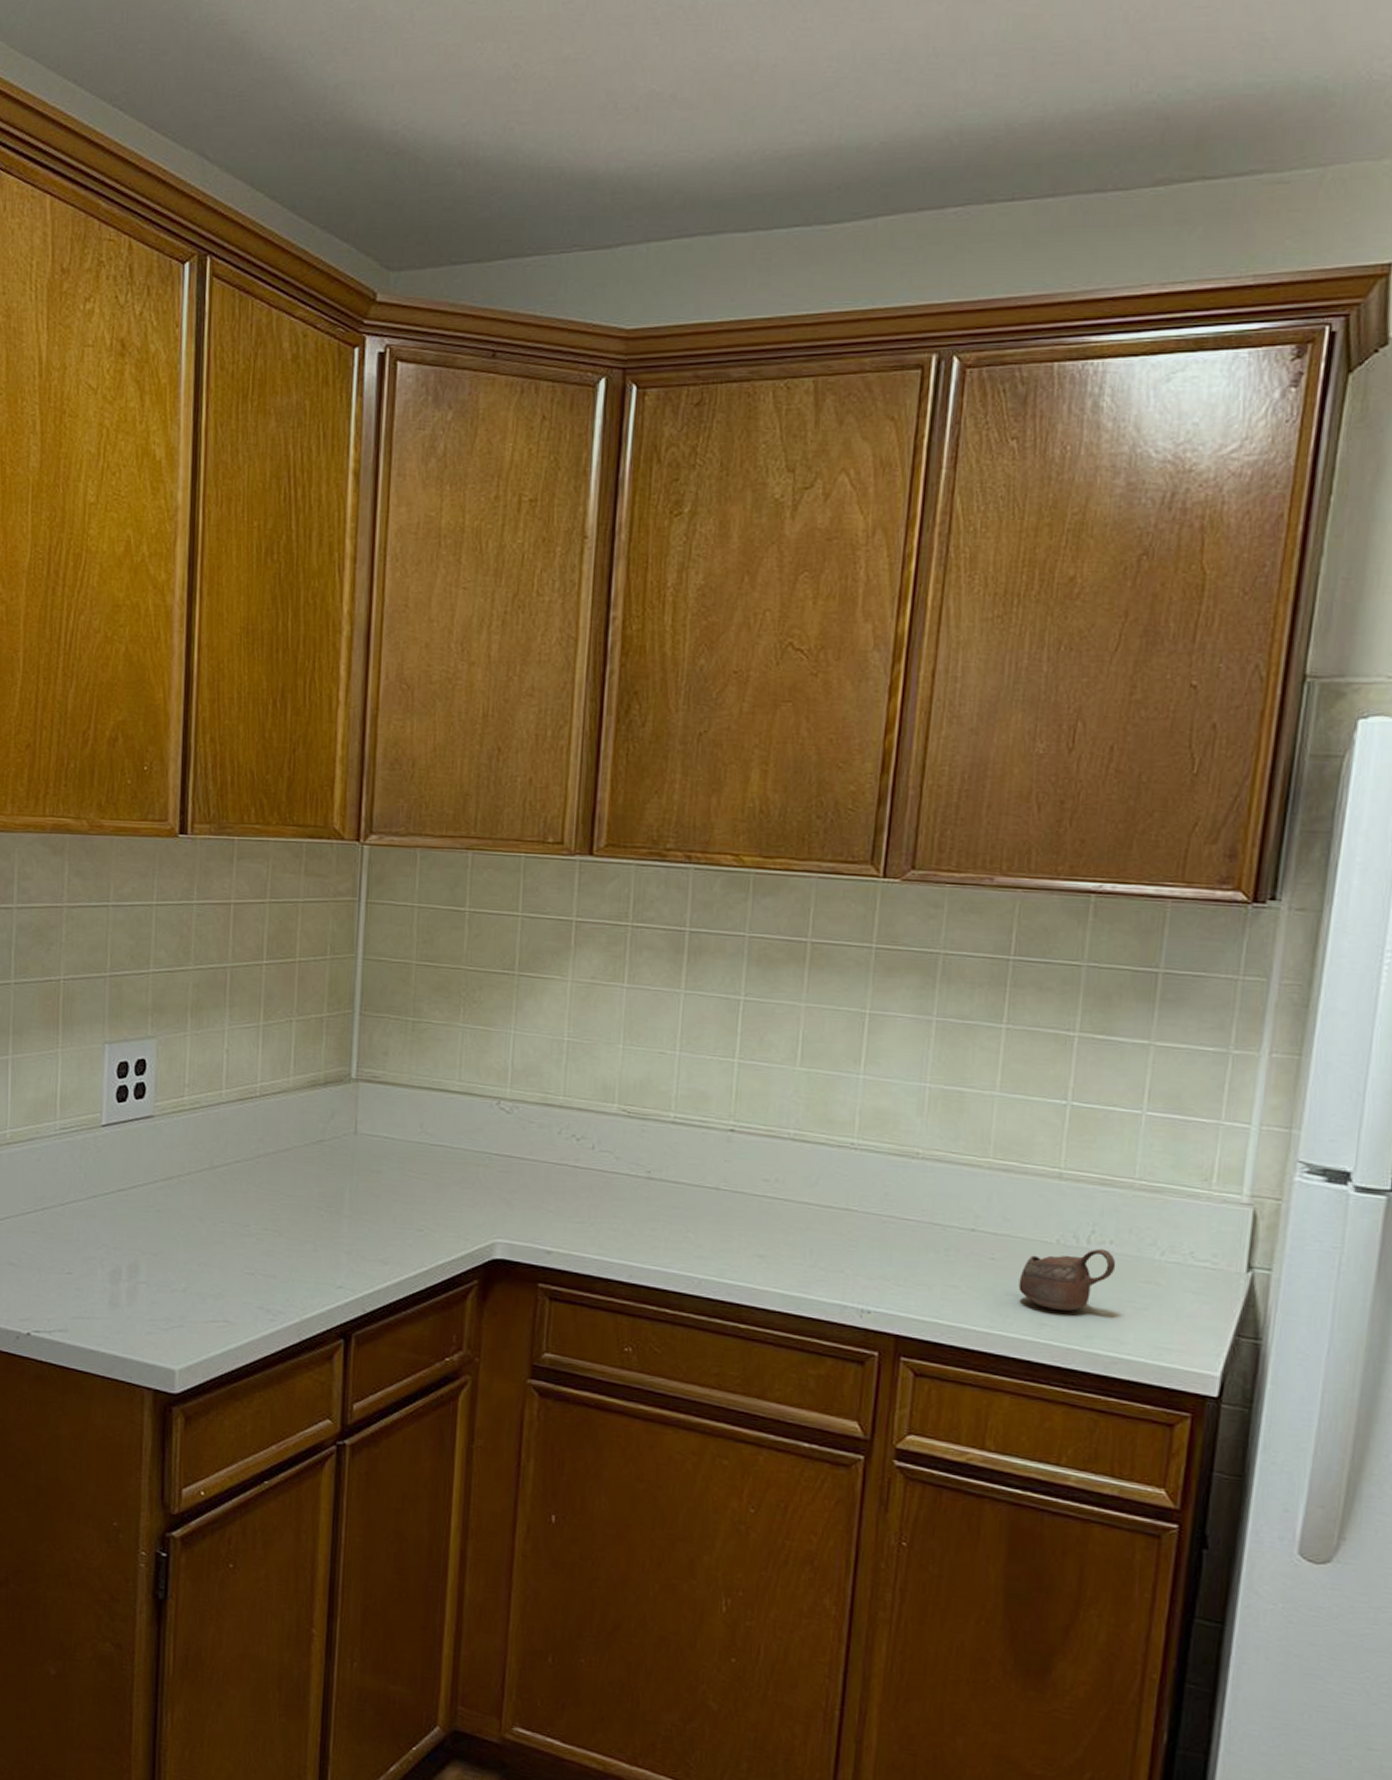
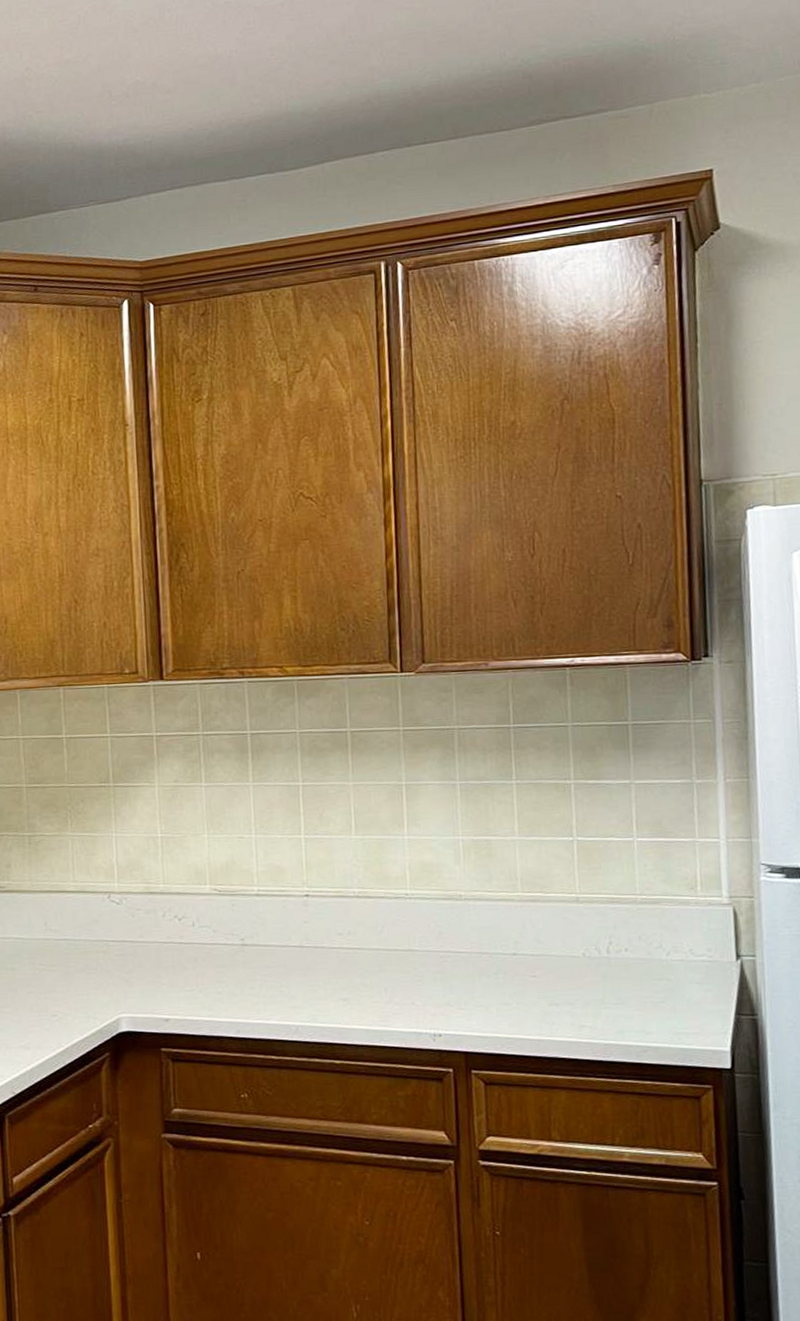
cup: present [1018,1248,1116,1311] -> none [558,956,633,1012]

